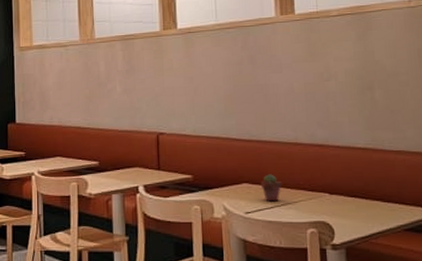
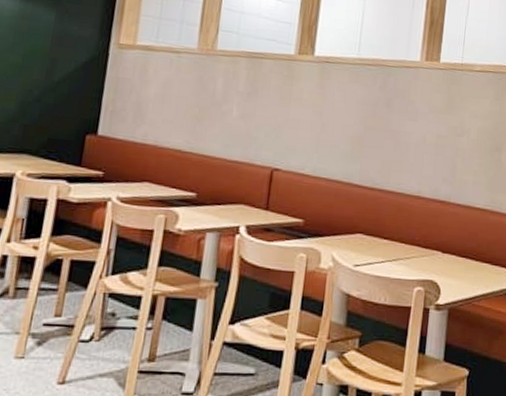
potted succulent: present [260,174,282,202] -> none [375,226,398,256]

